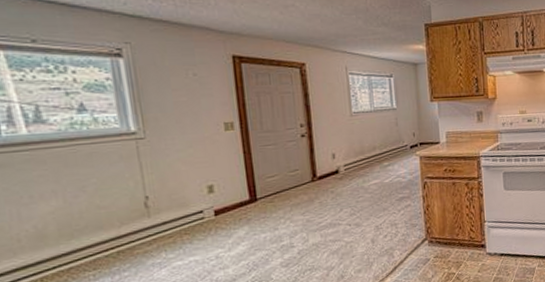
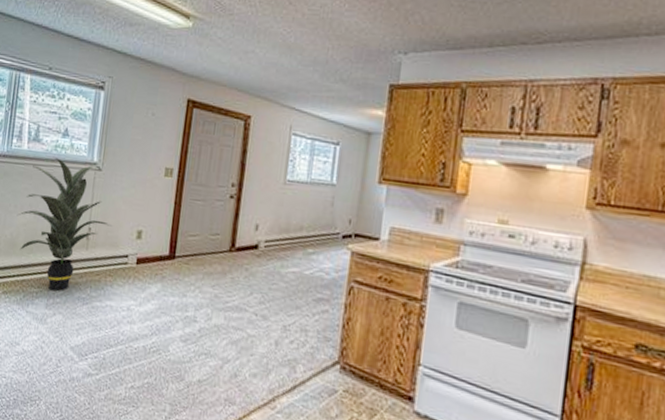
indoor plant: none [36,135,174,268] -> present [16,156,111,291]

